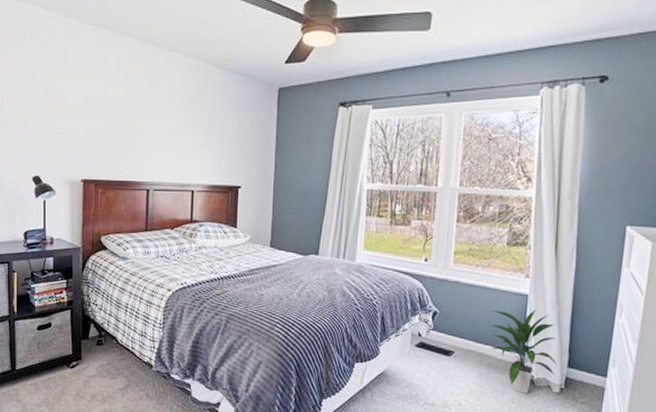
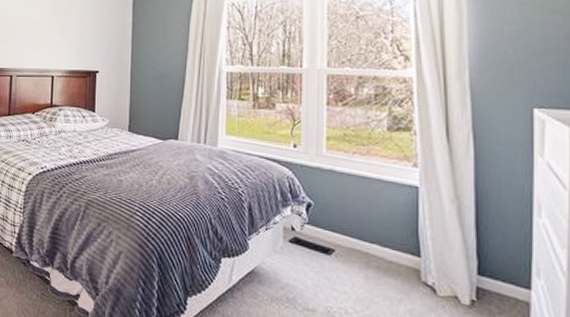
indoor plant: present [488,309,557,395] -> none [373,204,464,306]

